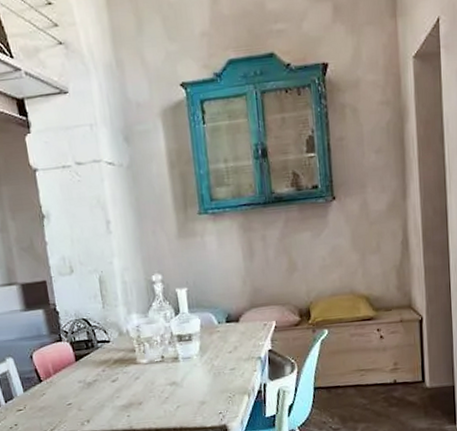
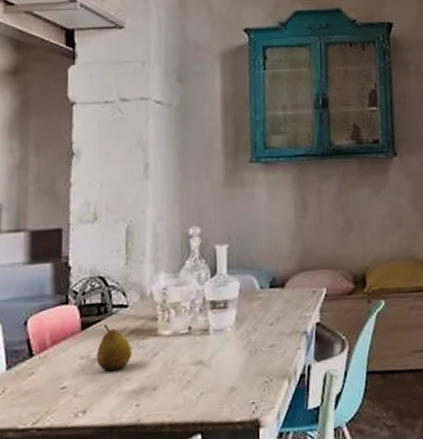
fruit: none [90,356,119,392] -> present [96,324,132,372]

